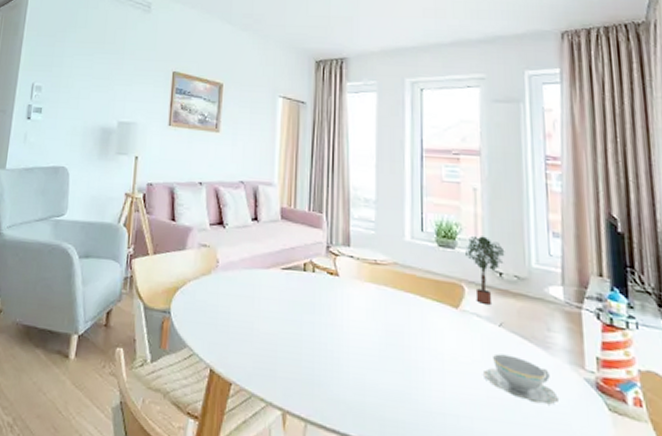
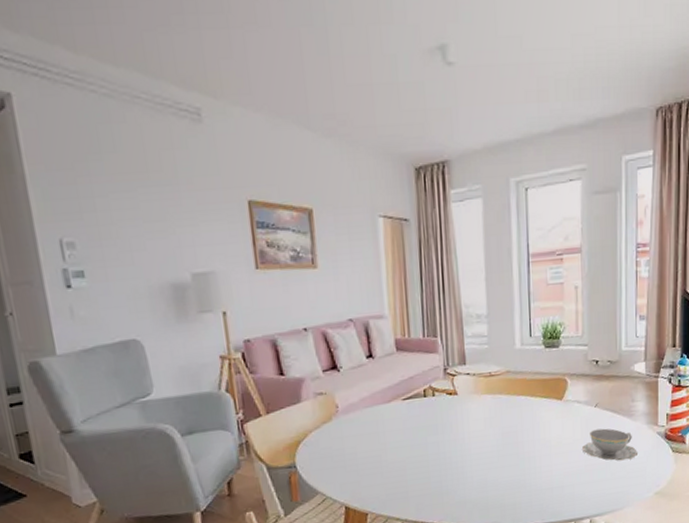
potted tree: present [465,235,505,304] -> none [568,330,601,391]

